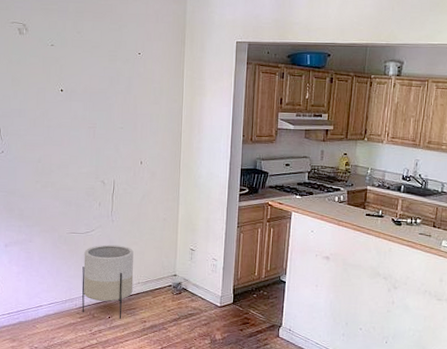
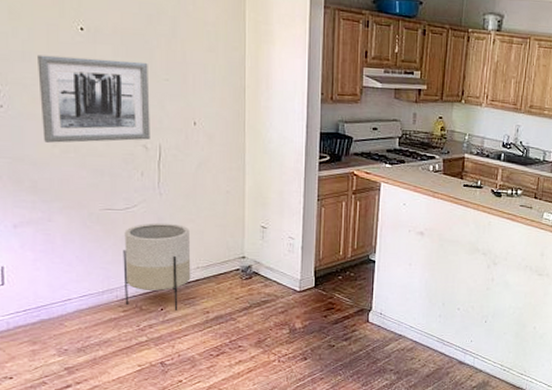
wall art: none [29,111,108,180] -> present [38,54,150,143]

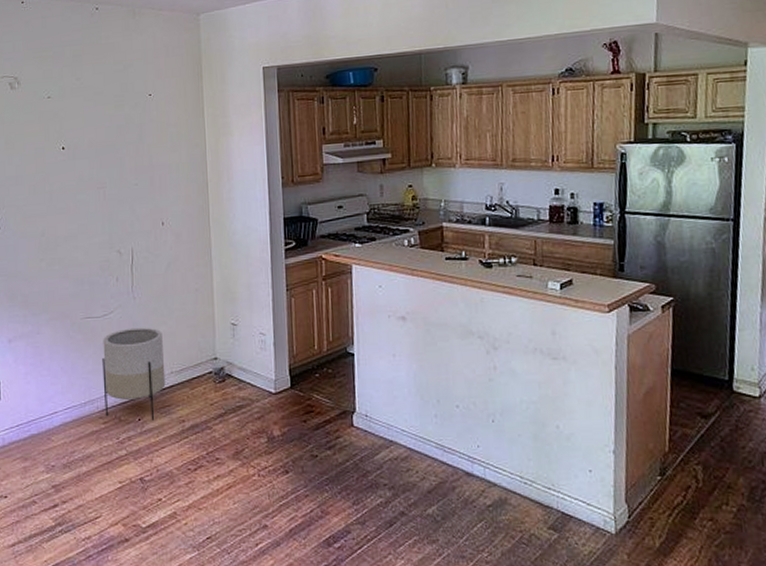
wall art: present [38,54,150,143] -> none [28,170,123,258]

